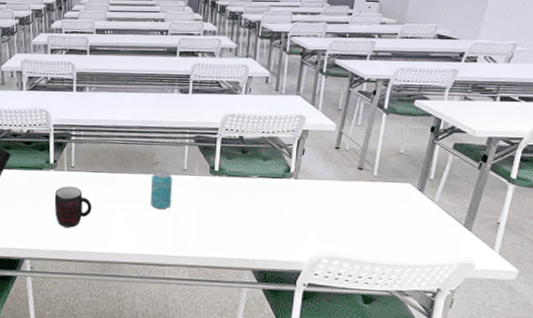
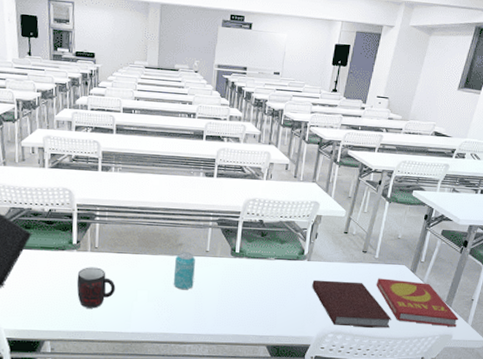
notebook: none [301,199,397,253] -> present [312,279,391,327]
book: none [376,198,482,256] -> present [376,278,459,328]

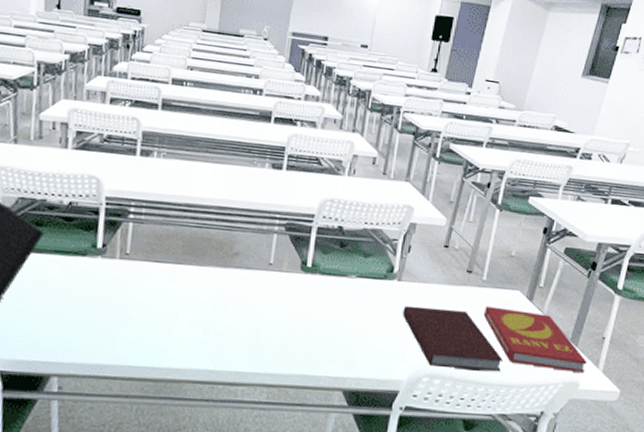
mug: present [76,267,116,308] -> none [98,279,150,334]
beverage can: present [173,252,195,290] -> none [224,263,255,314]

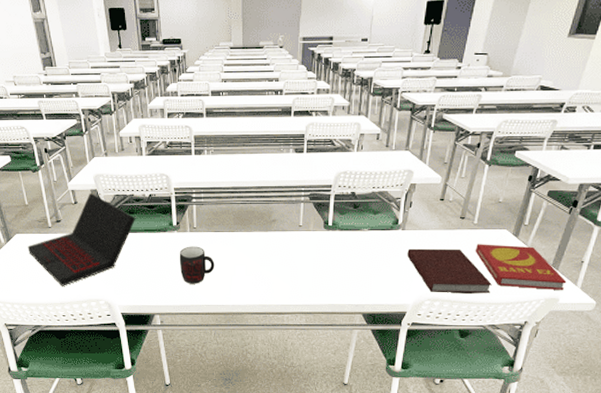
mug: none [98,279,150,334] -> present [179,246,215,284]

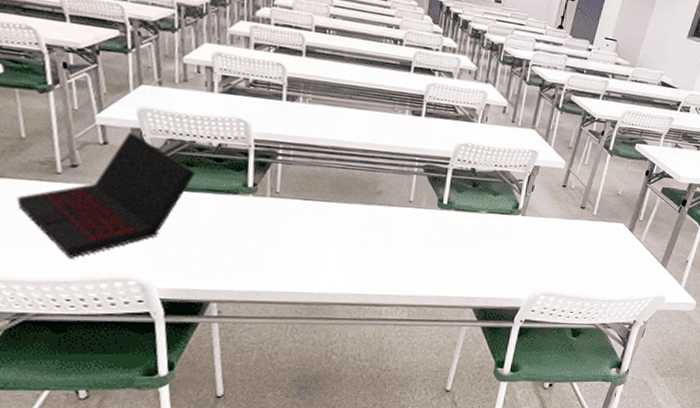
mug: present [179,246,215,284] -> none [252,215,300,264]
notebook: present [407,248,492,293] -> none [525,236,606,289]
book: present [475,244,567,291] -> none [592,236,673,290]

